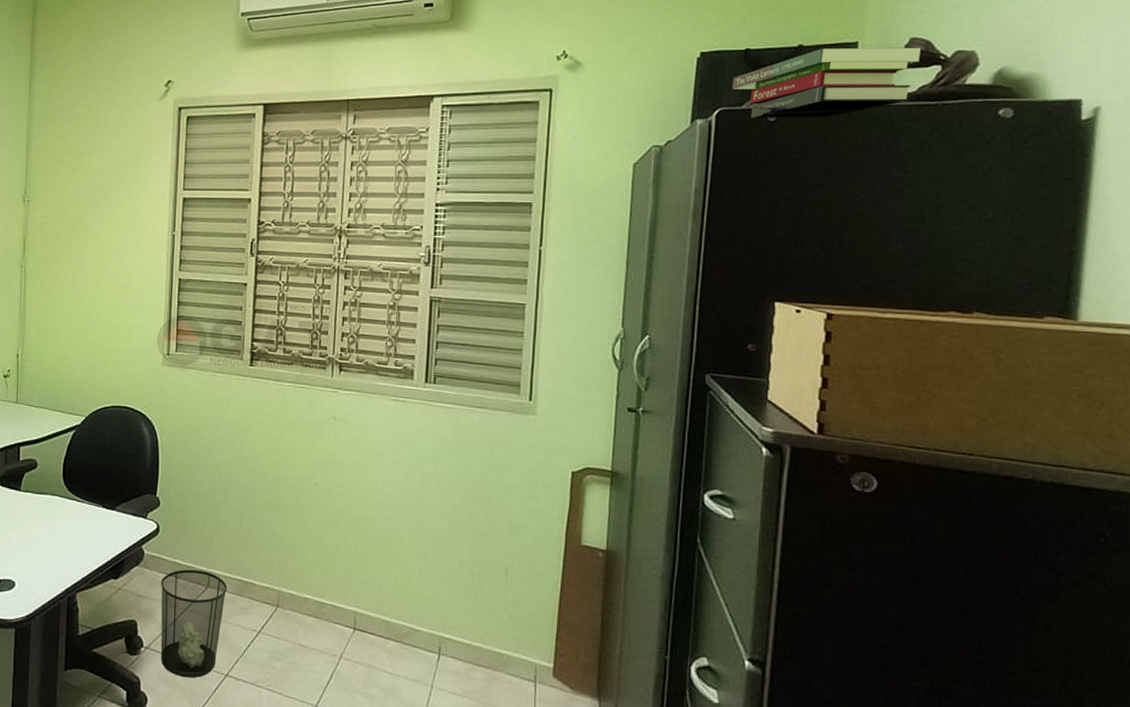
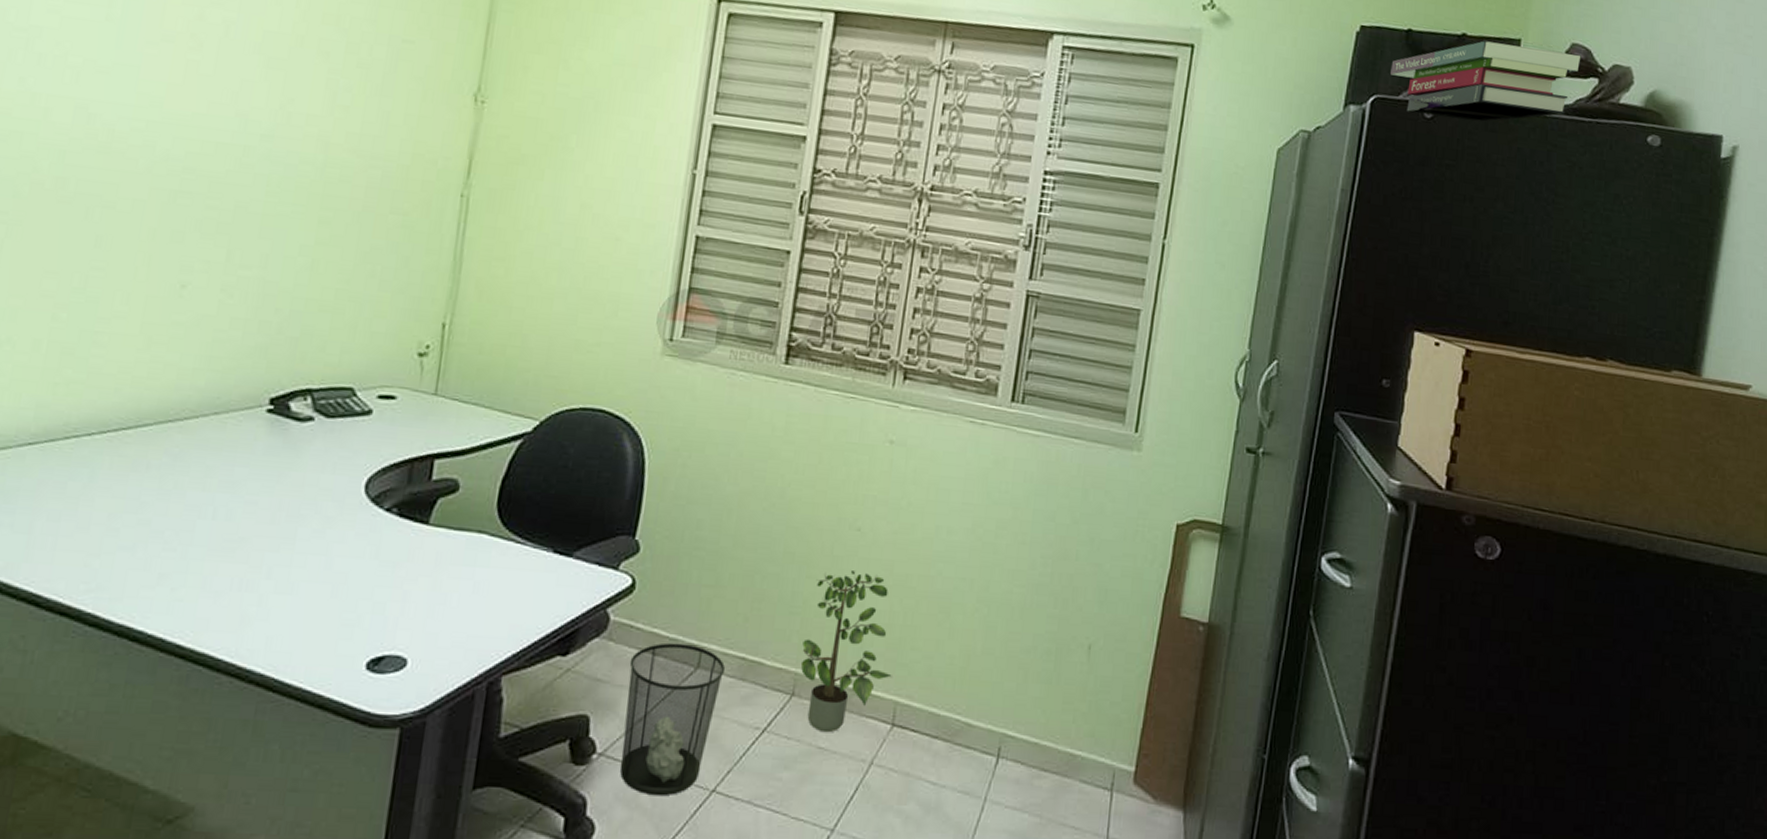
potted plant: none [281,515,352,635] -> present [800,571,893,733]

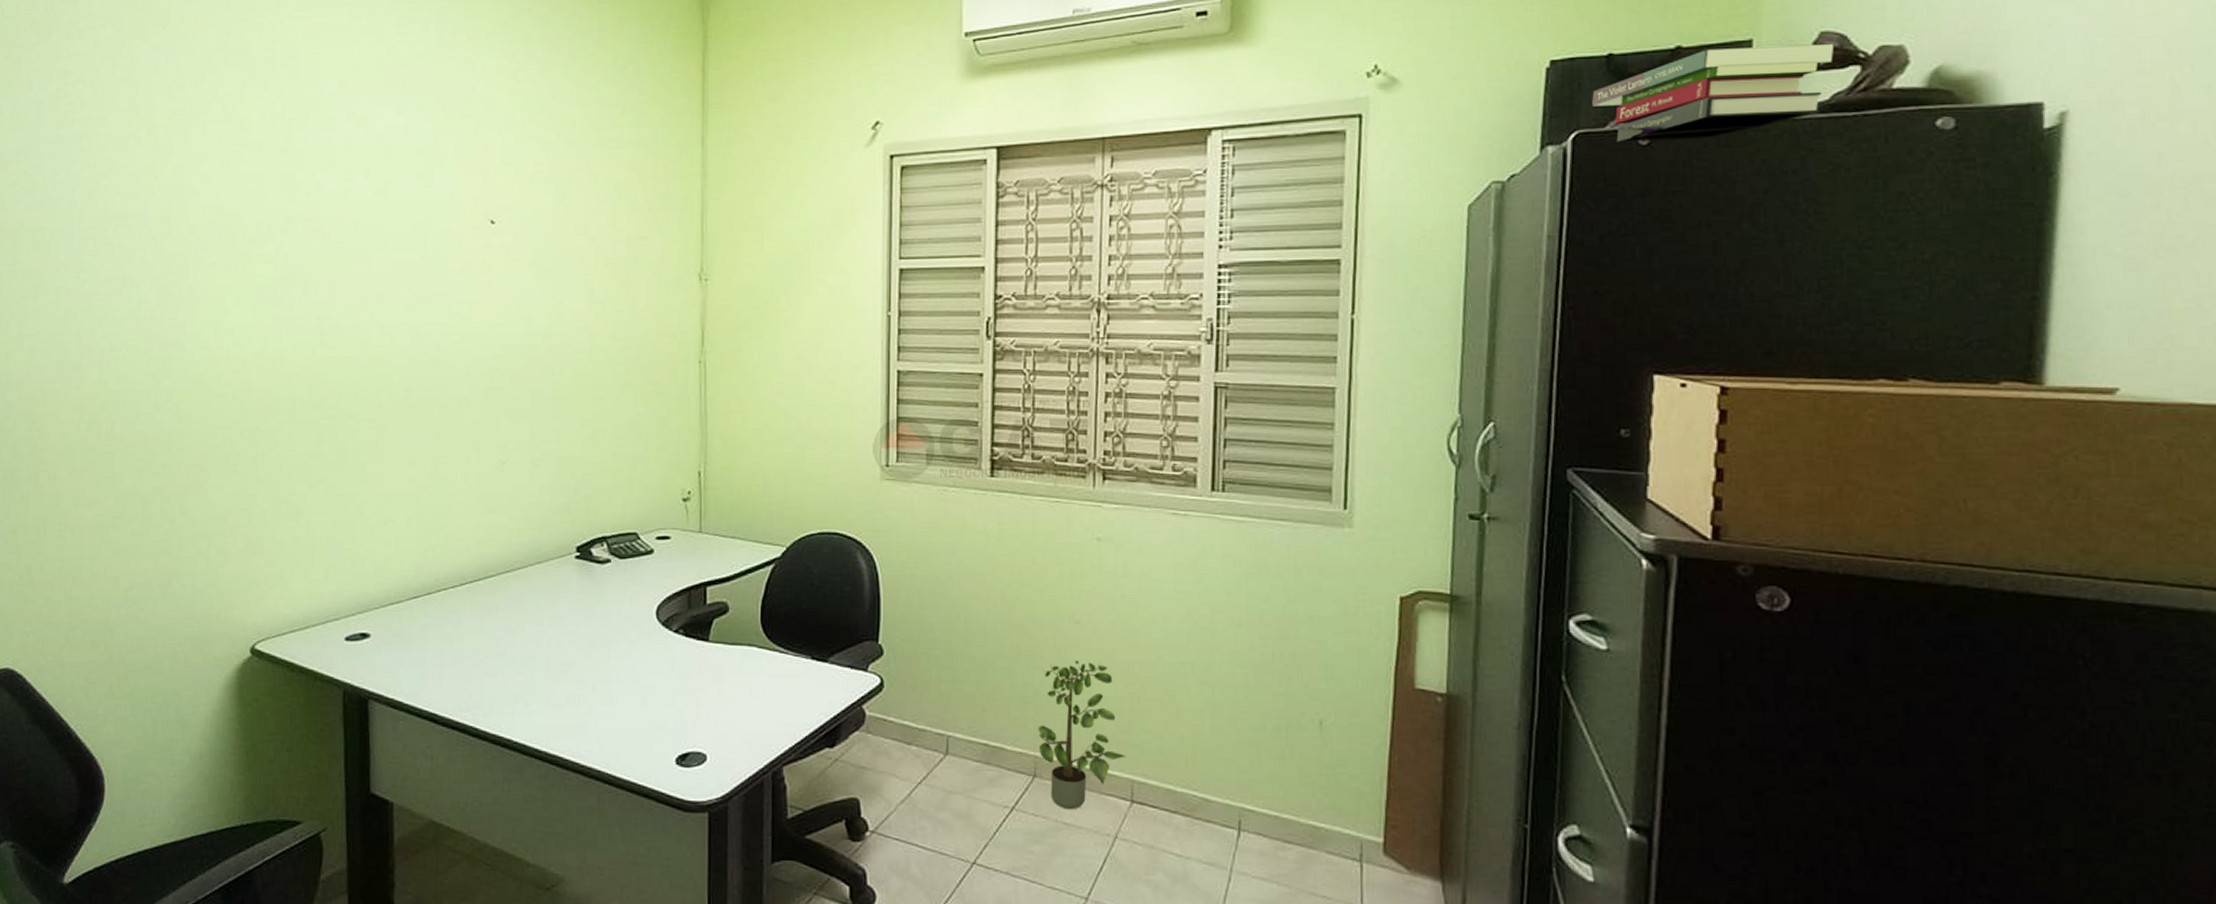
waste bin: present [620,642,726,796] -> none [887,733,971,868]

